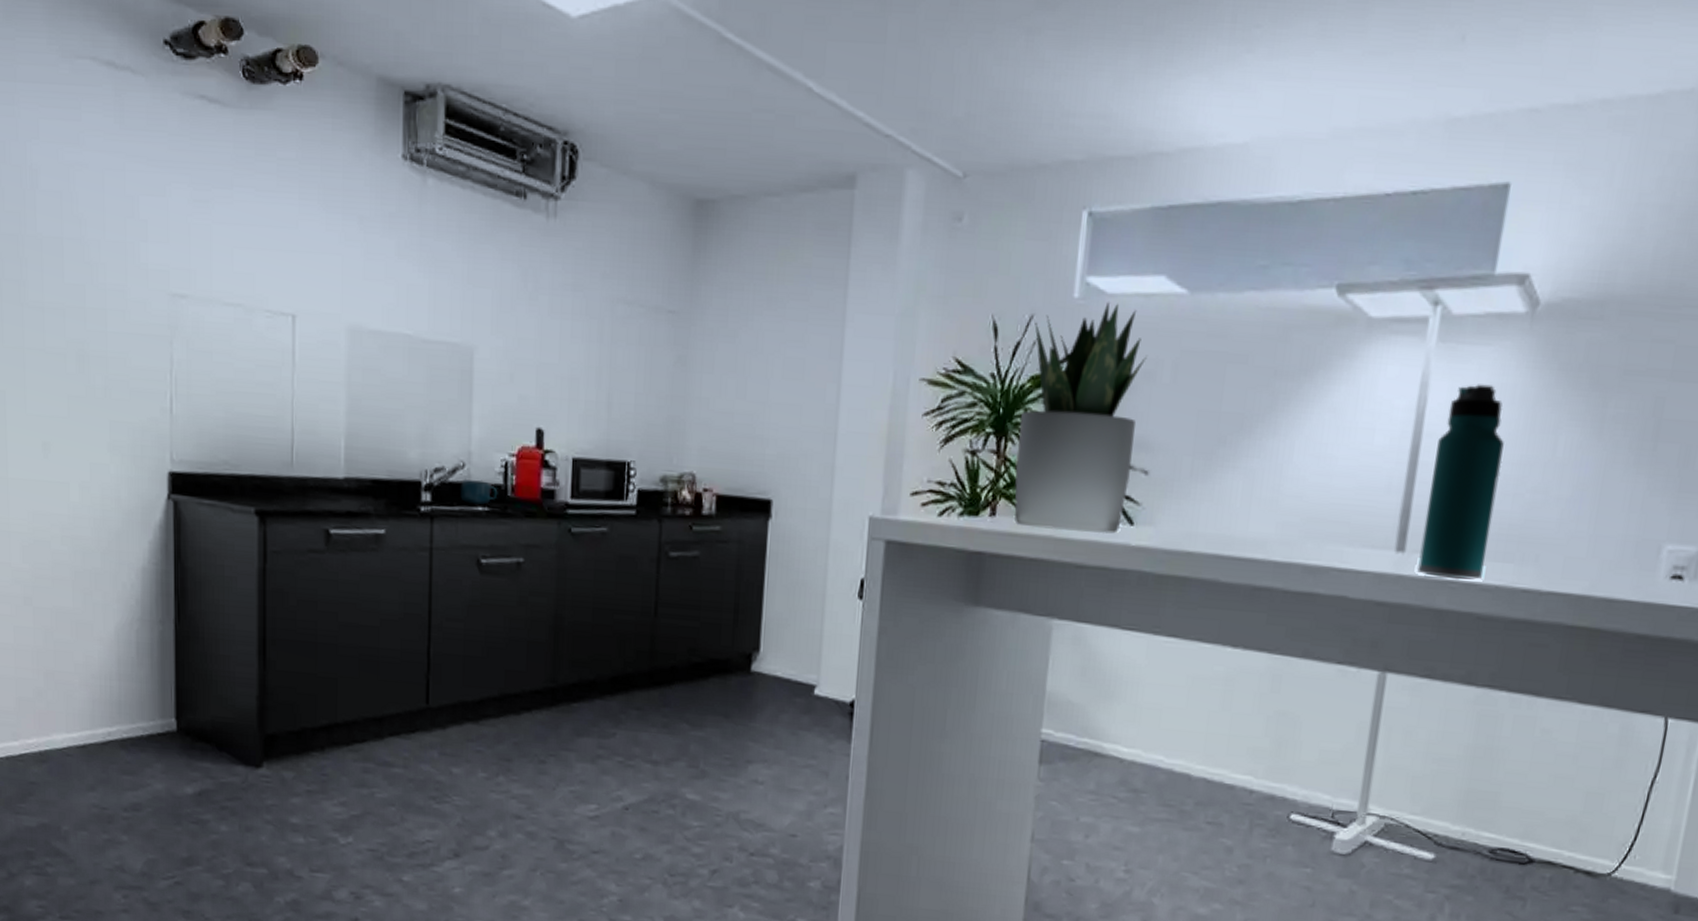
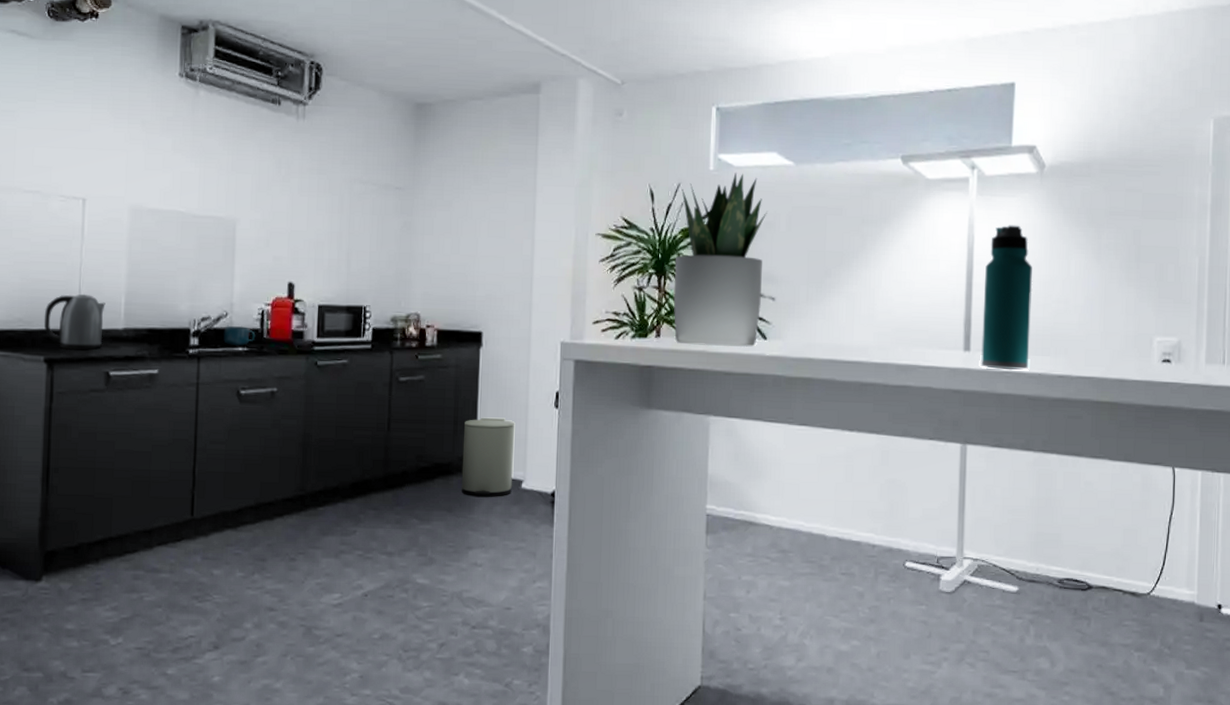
kettle: none [253,433,323,503] -> present [43,293,106,350]
pedal bin: none [741,607,808,704] -> present [461,418,514,497]

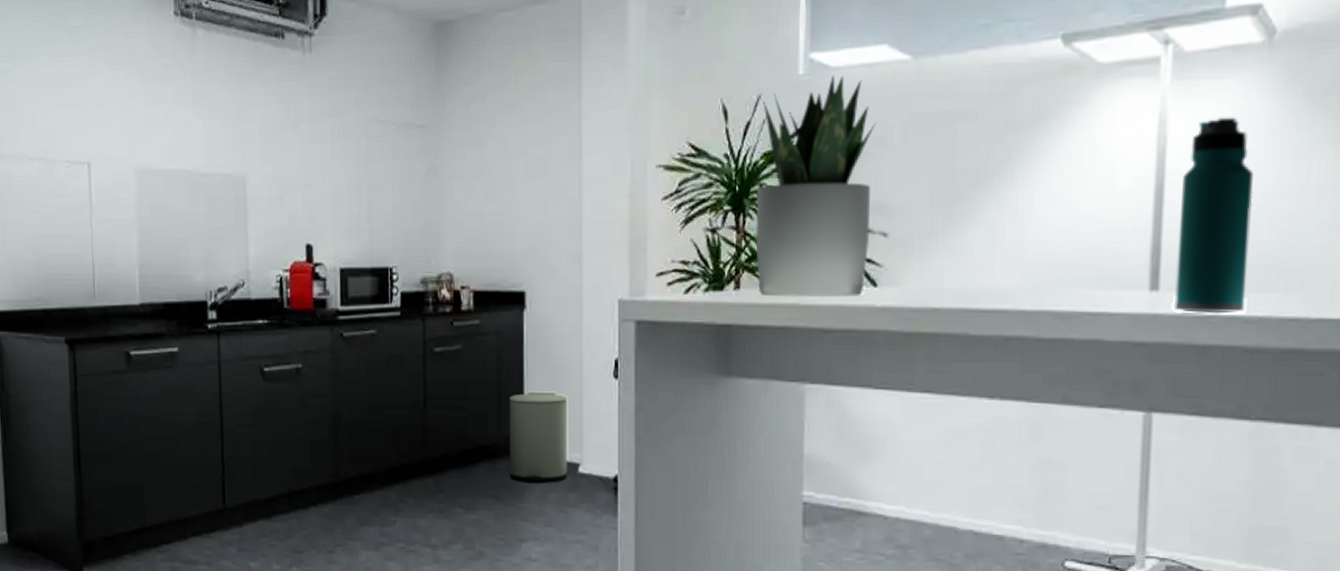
kettle: present [43,293,106,350] -> none [61,267,120,329]
cup: present [223,325,256,346] -> none [242,295,275,319]

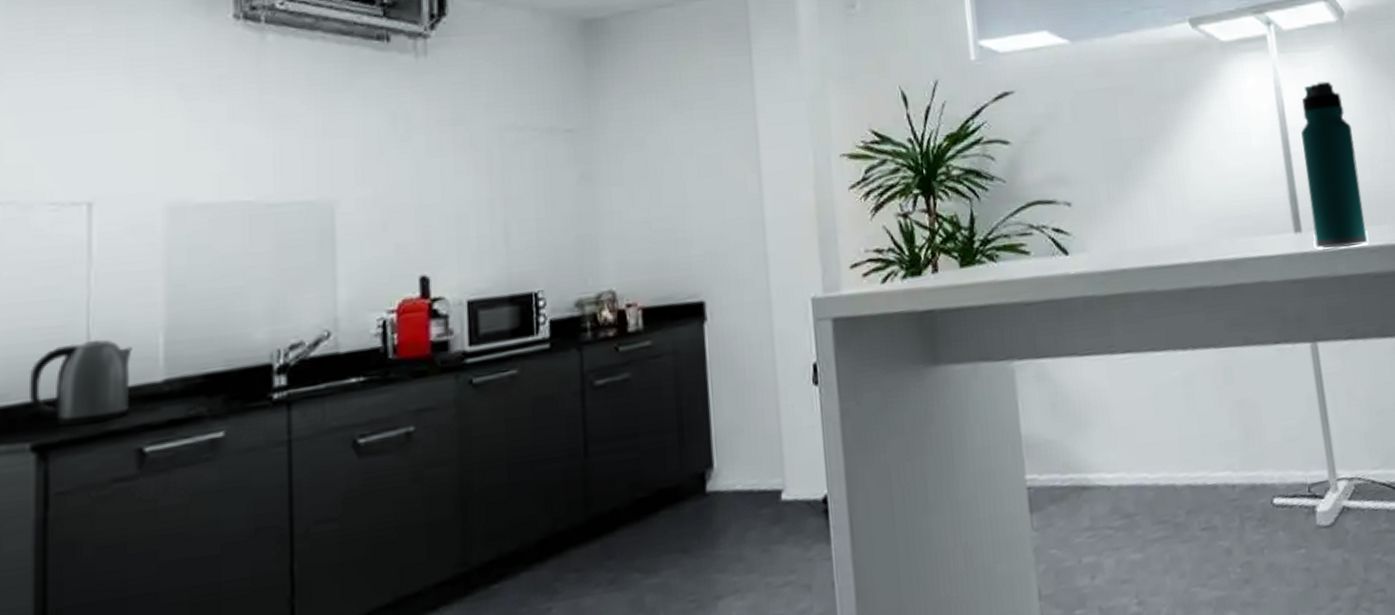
kettle: none [61,267,120,329] -> present [28,339,132,426]
pedal bin: present [509,392,567,483] -> none [693,411,769,526]
planter: present [755,75,876,298] -> none [940,59,1057,276]

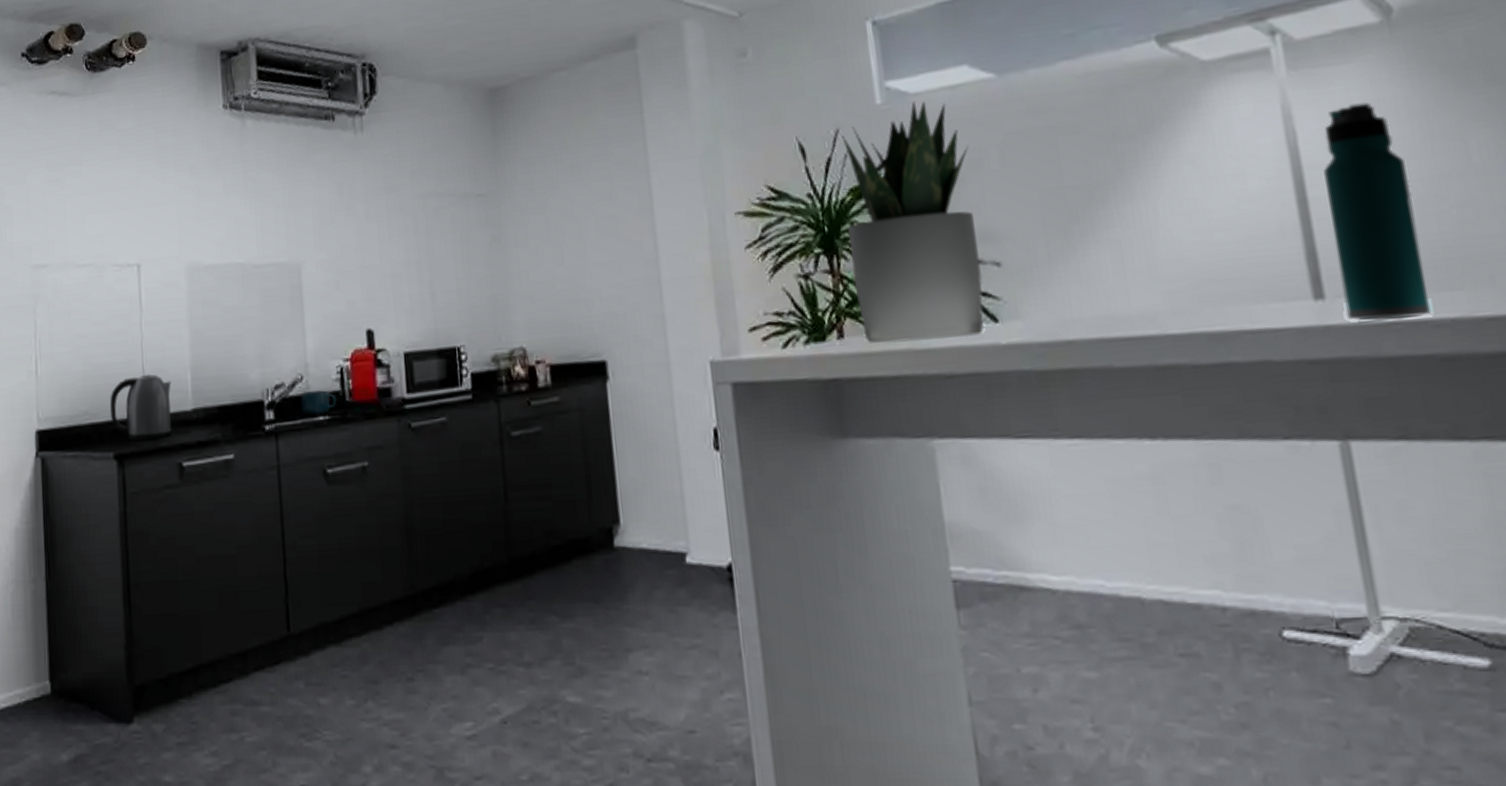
cup: none [326,346,376,379] -> present [300,389,337,416]
planter: none [940,59,1057,276] -> present [841,100,984,343]

